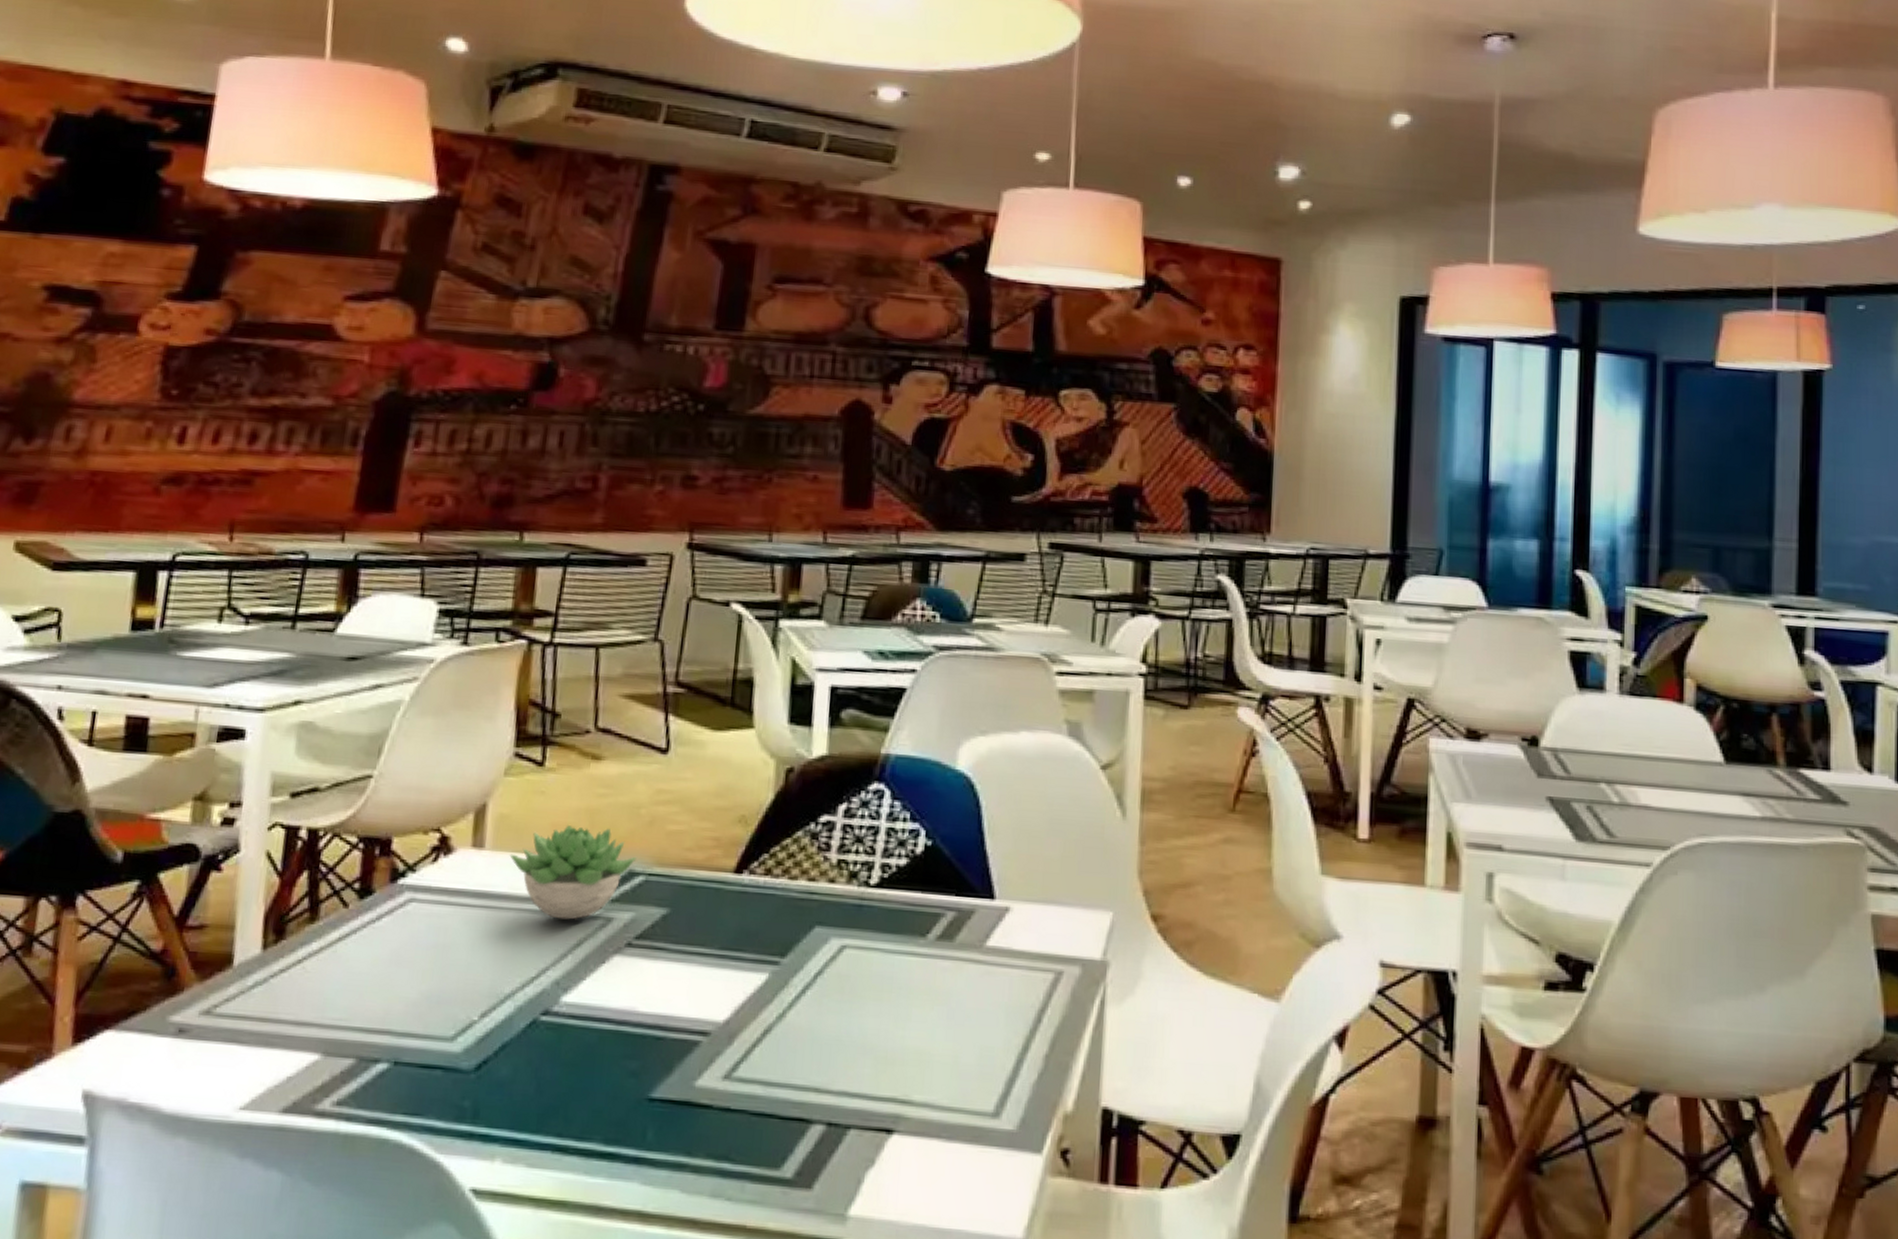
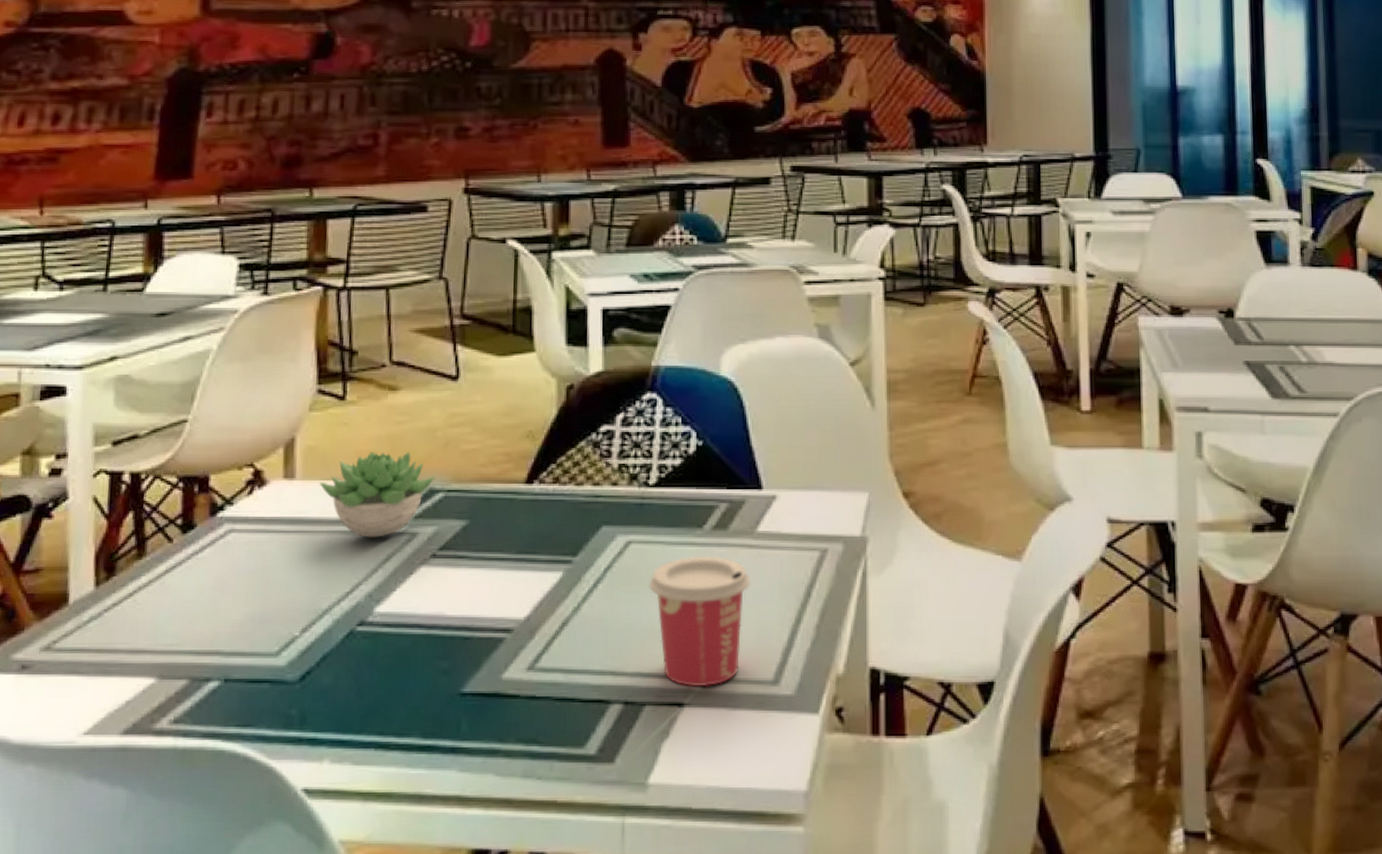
cup: none [862,967,976,1114] -> present [649,556,751,687]

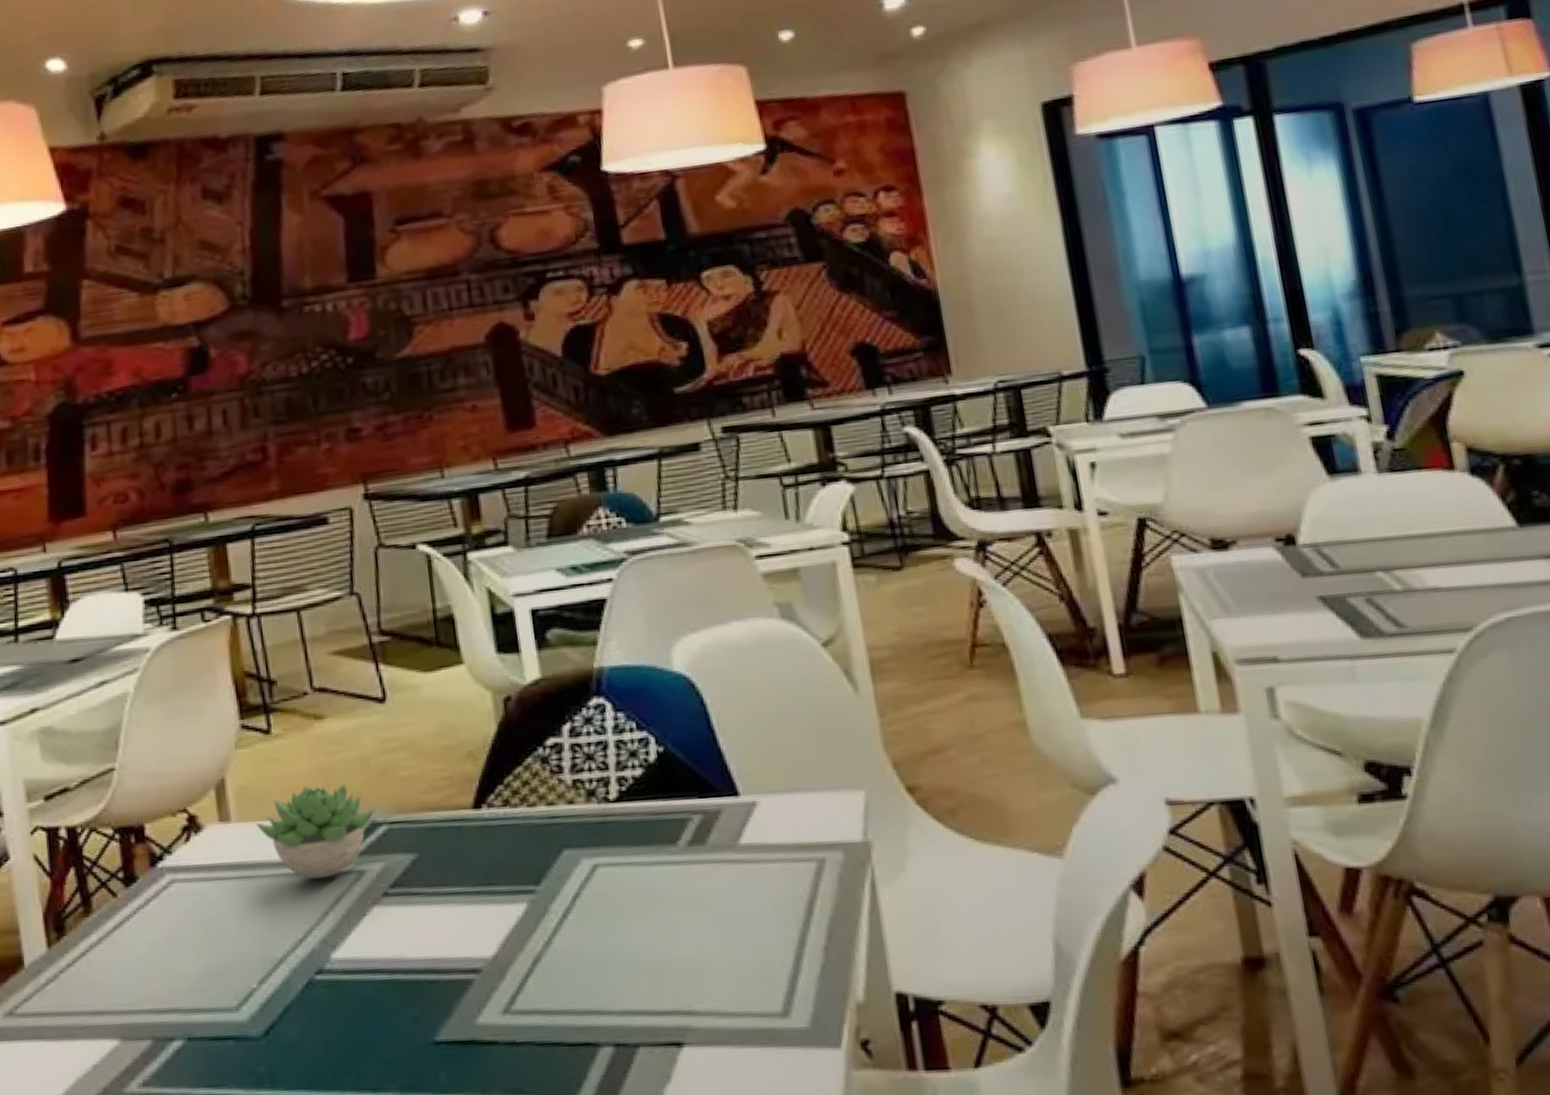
cup: present [649,556,751,687] -> none [624,874,741,1024]

